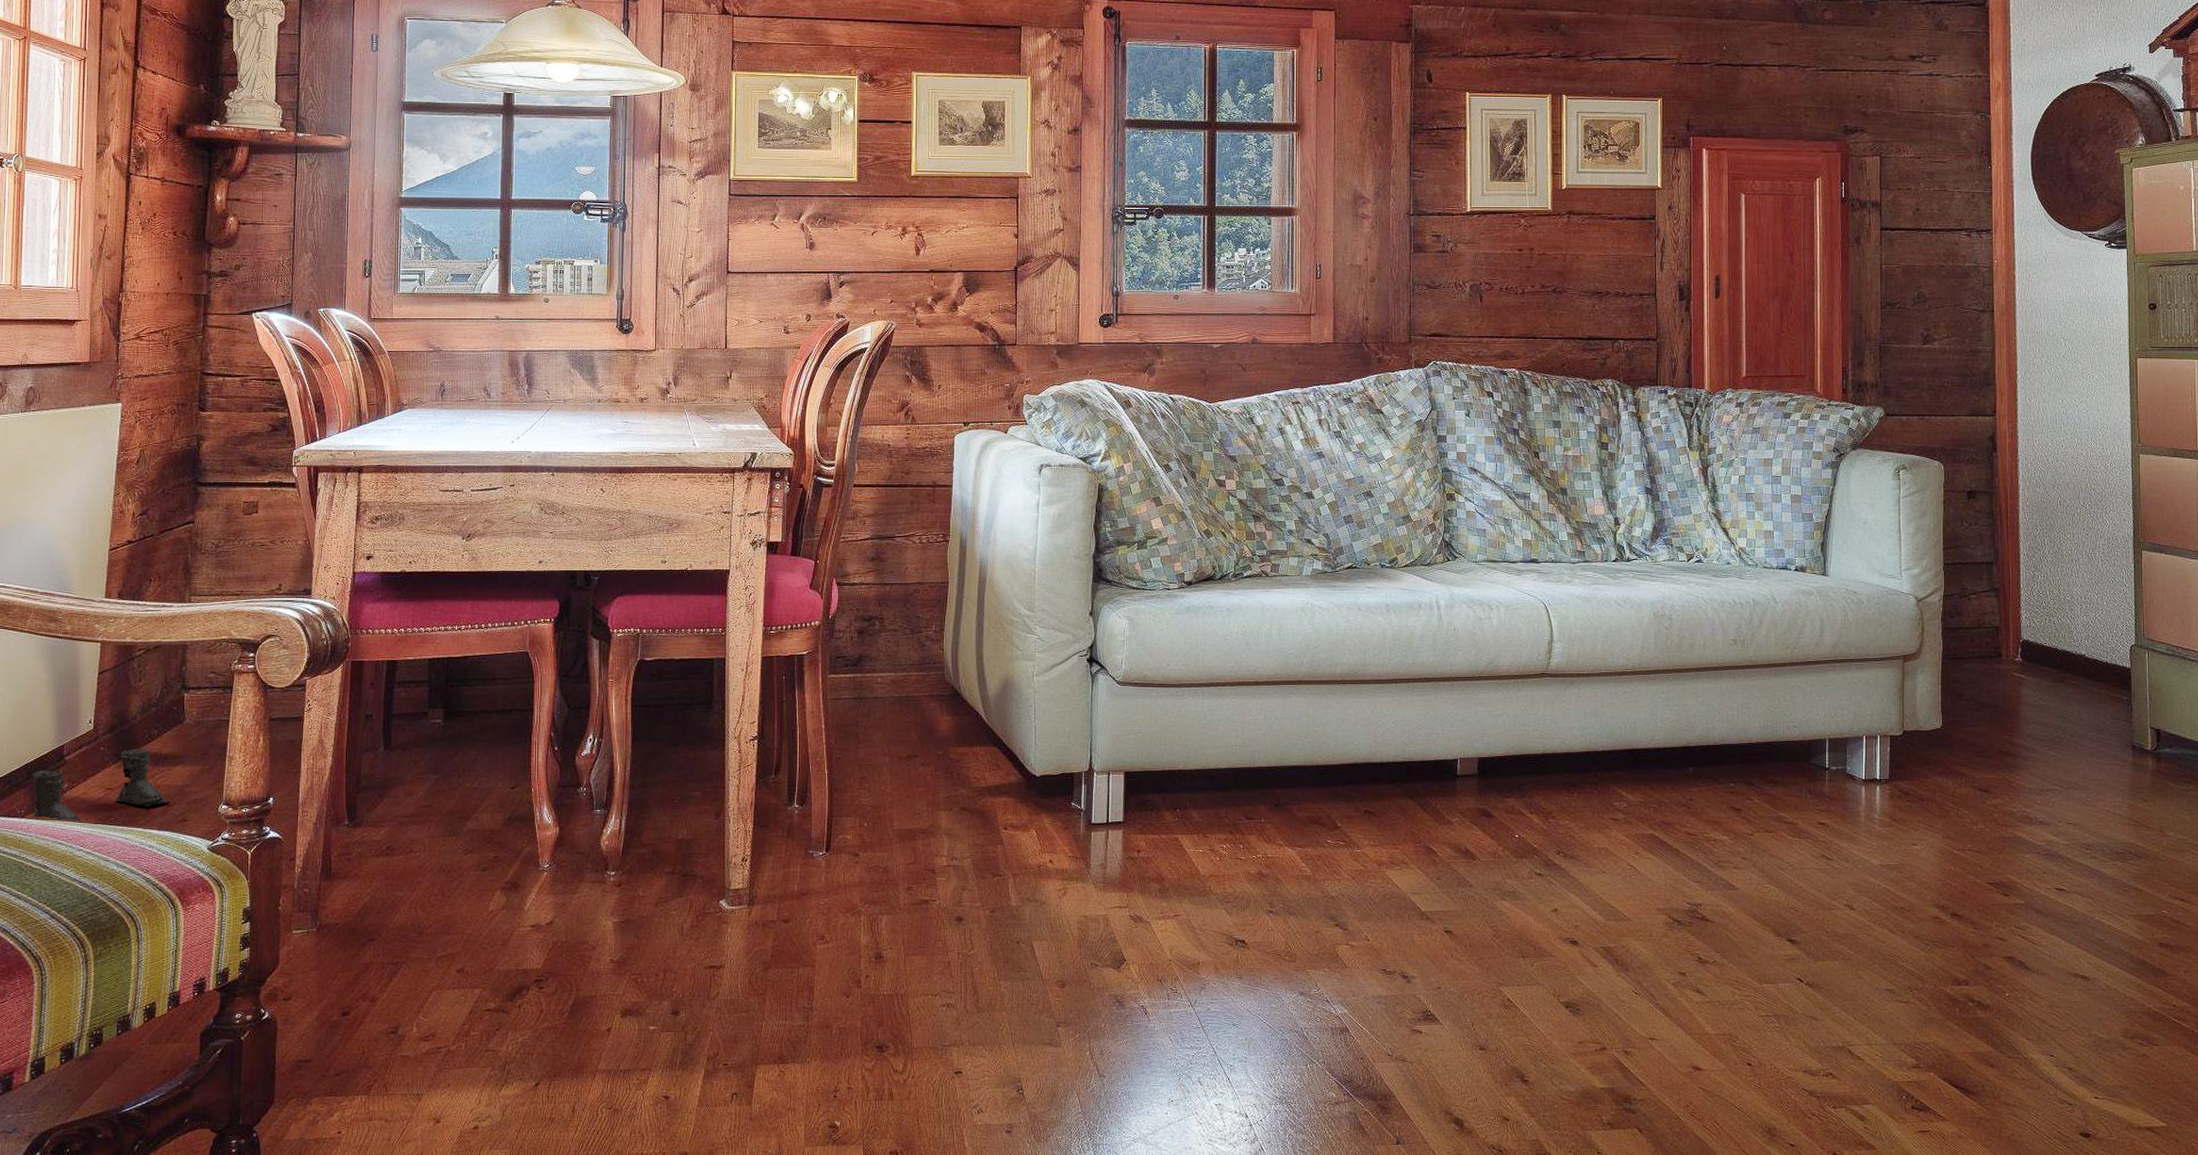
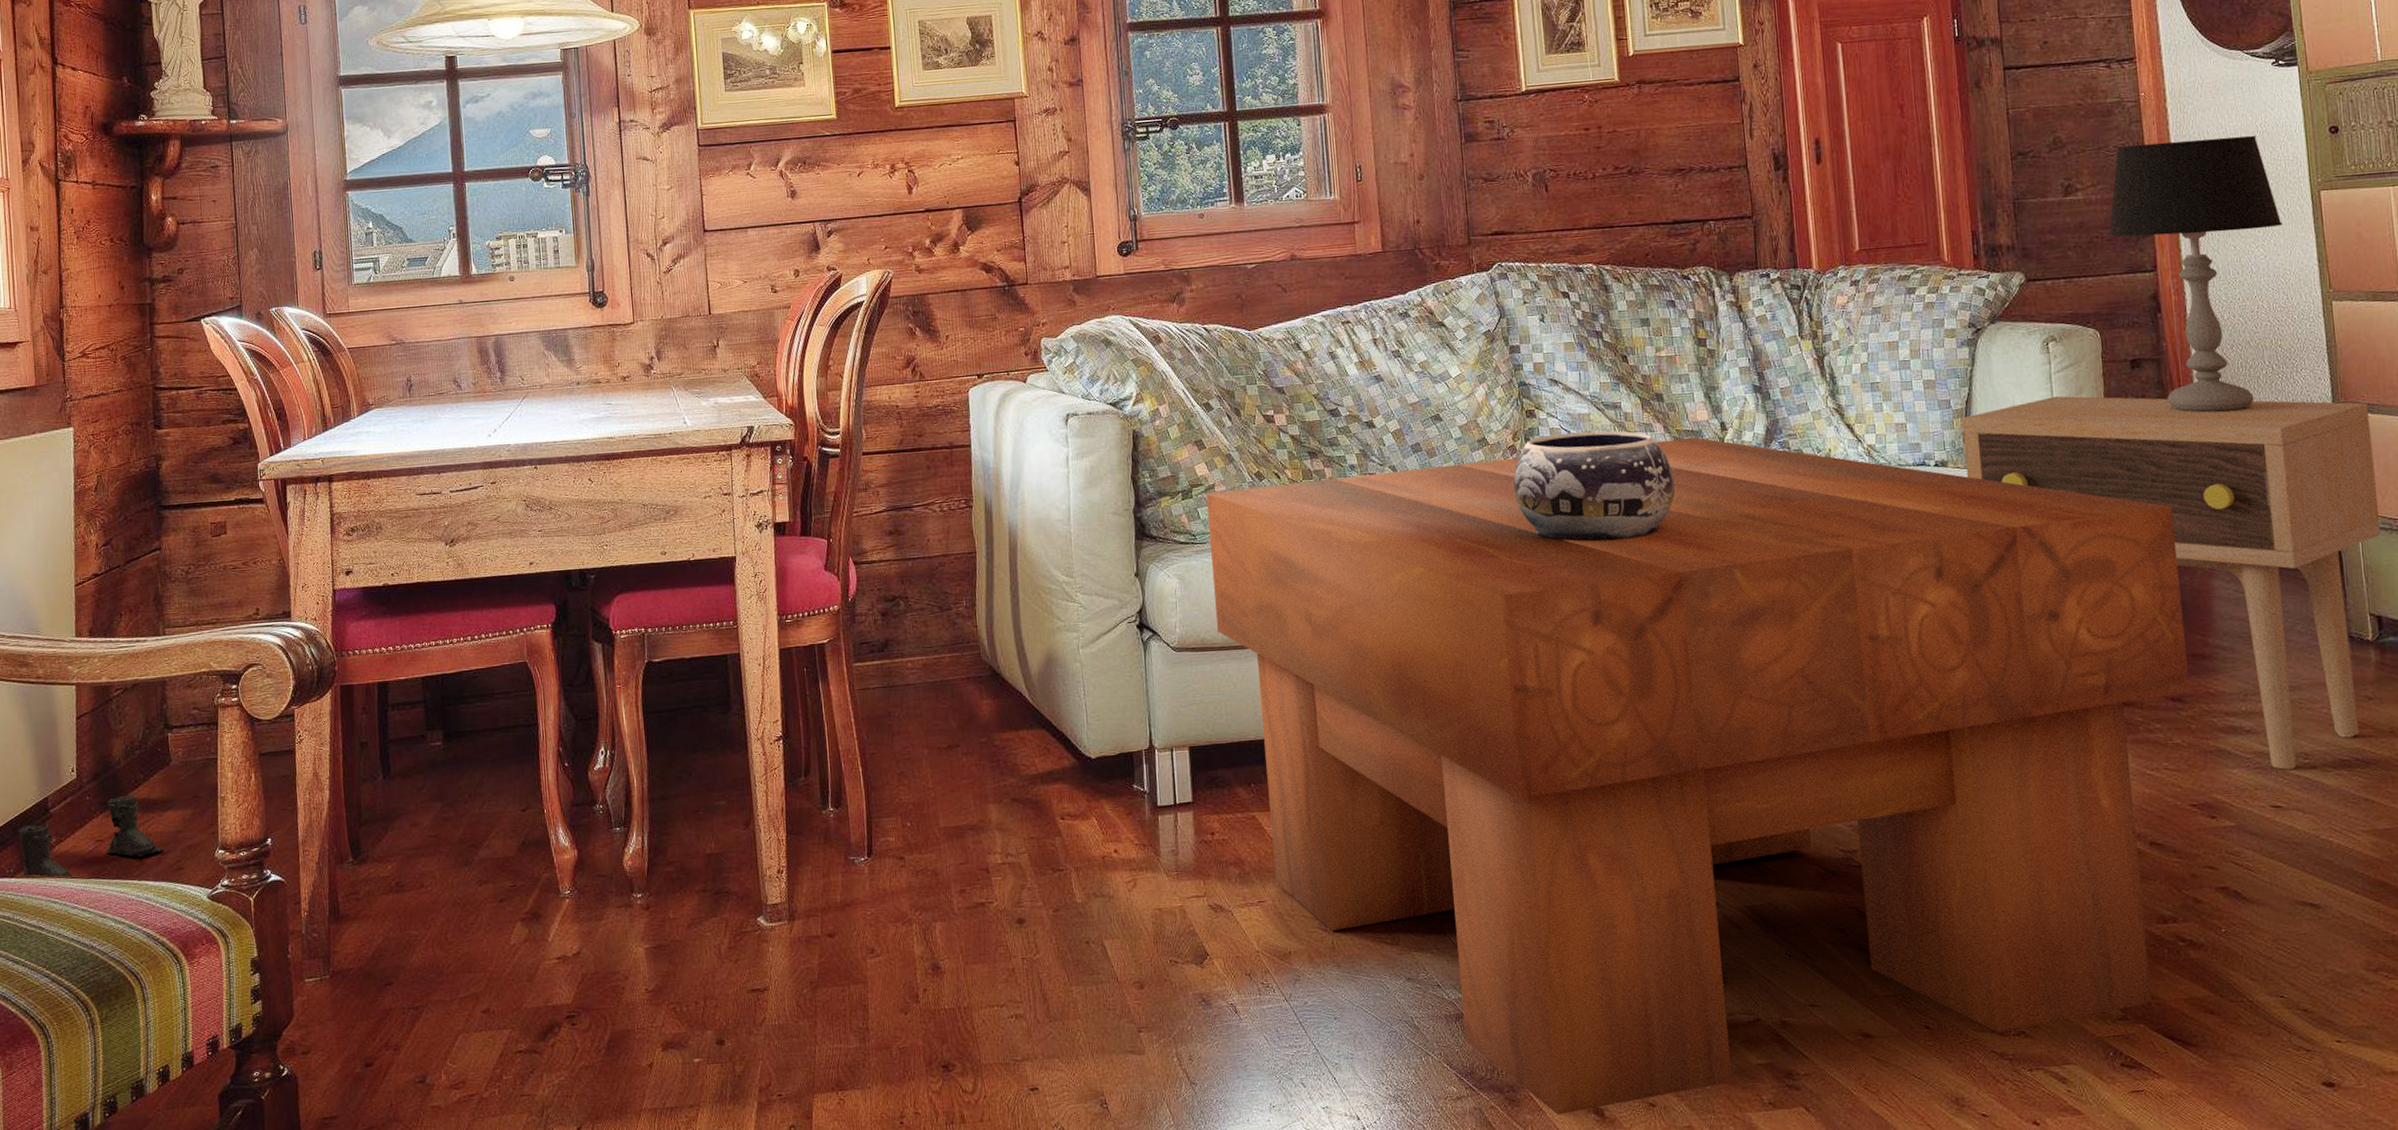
coffee table: none [1159,529,1996,1123] -> present [1206,437,2191,1115]
decorative bowl: none [1430,516,1571,615] -> present [1513,431,1675,541]
side table: none [1821,518,2165,858] -> present [1962,396,2381,770]
table lamp: none [1957,304,2104,542] -> present [2108,135,2283,413]

